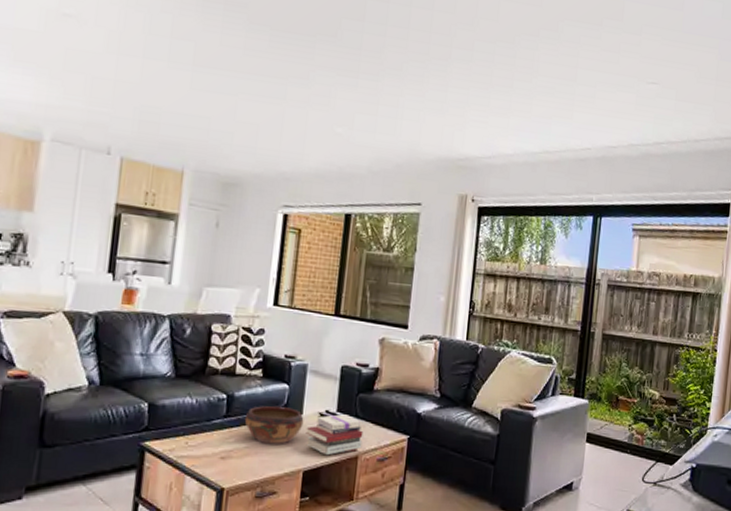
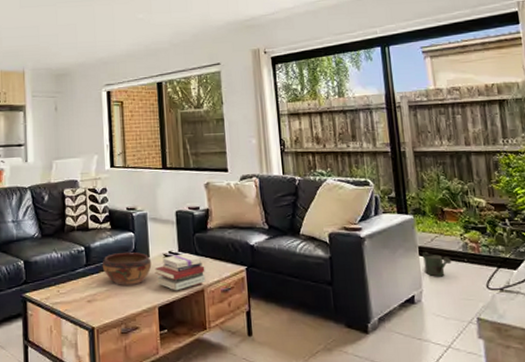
watering can: none [588,438,616,466] -> present [422,251,452,277]

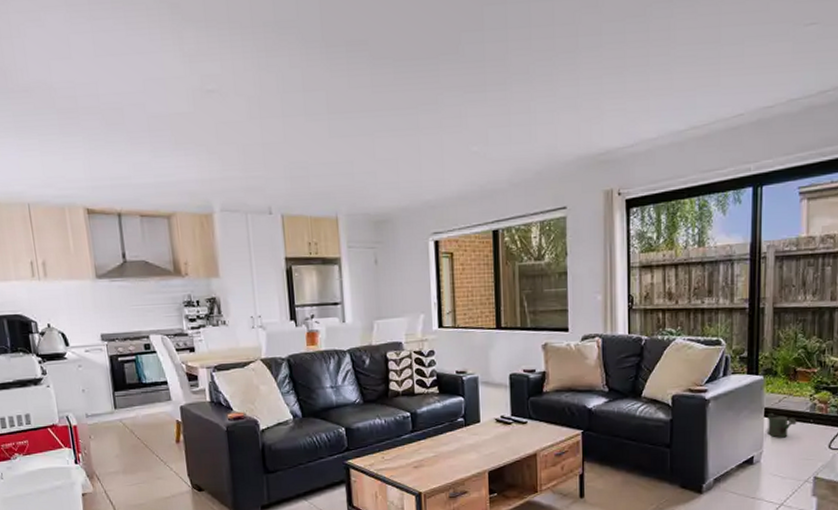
decorative bowl: present [102,251,152,285] -> none [429,417,482,451]
books: present [154,253,206,291] -> none [485,417,539,456]

